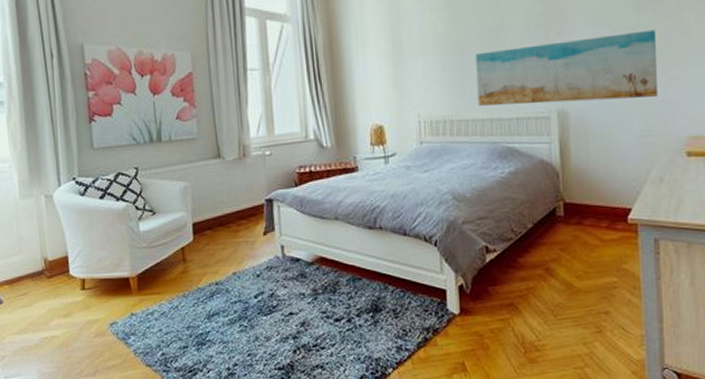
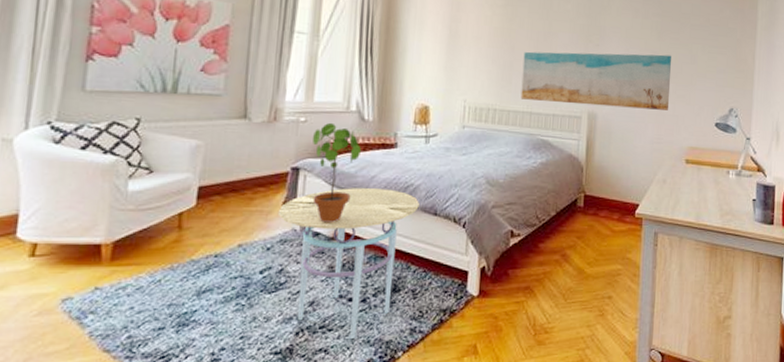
side table: none [260,212,388,357] -> present [277,187,419,340]
potted plant: none [279,153,325,249] -> present [312,122,361,223]

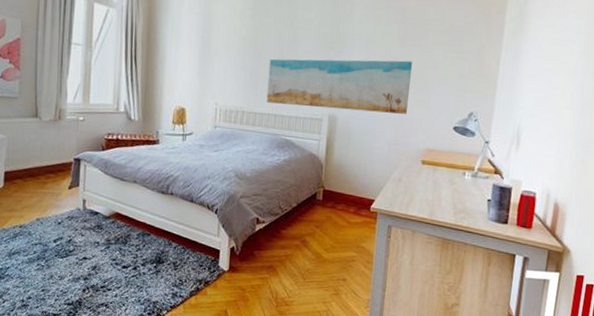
side table: present [277,187,419,340] -> none [65,176,178,298]
potted plant: present [312,122,361,223] -> none [90,121,129,205]

